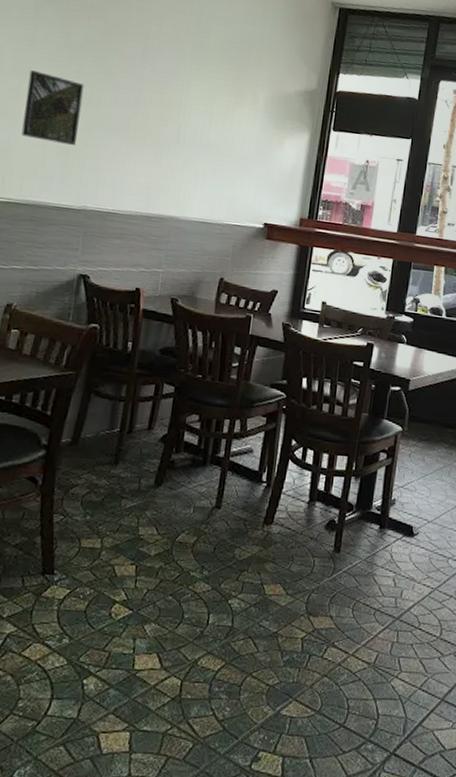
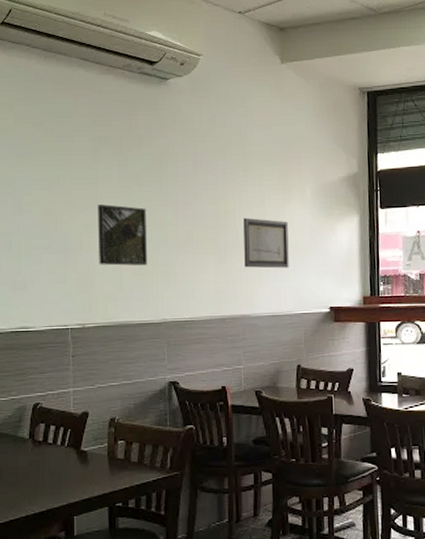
wall art: none [181,114,235,175] -> present [243,217,289,268]

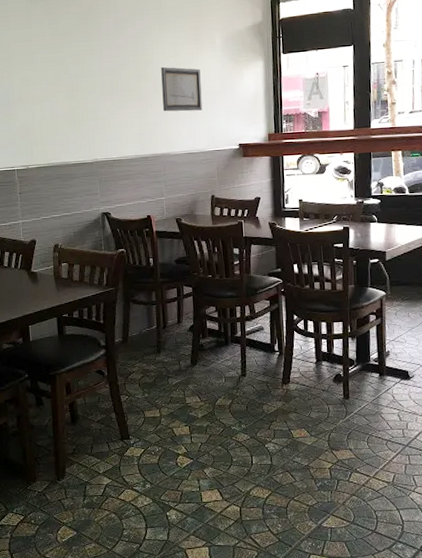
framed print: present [97,204,147,266] -> none [33,60,79,114]

